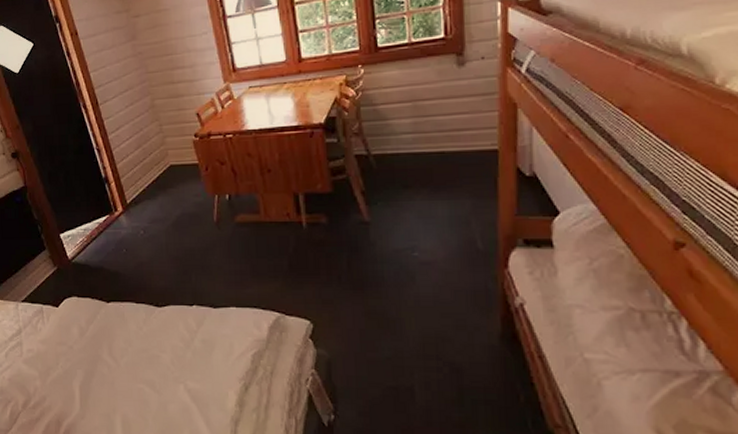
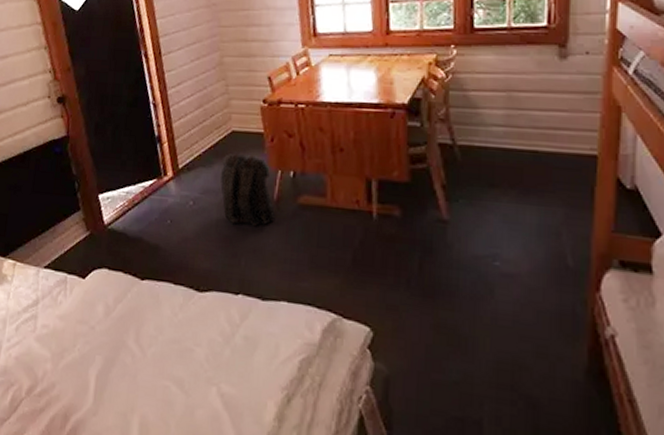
backpack: none [164,184,218,247] -> present [220,153,276,227]

